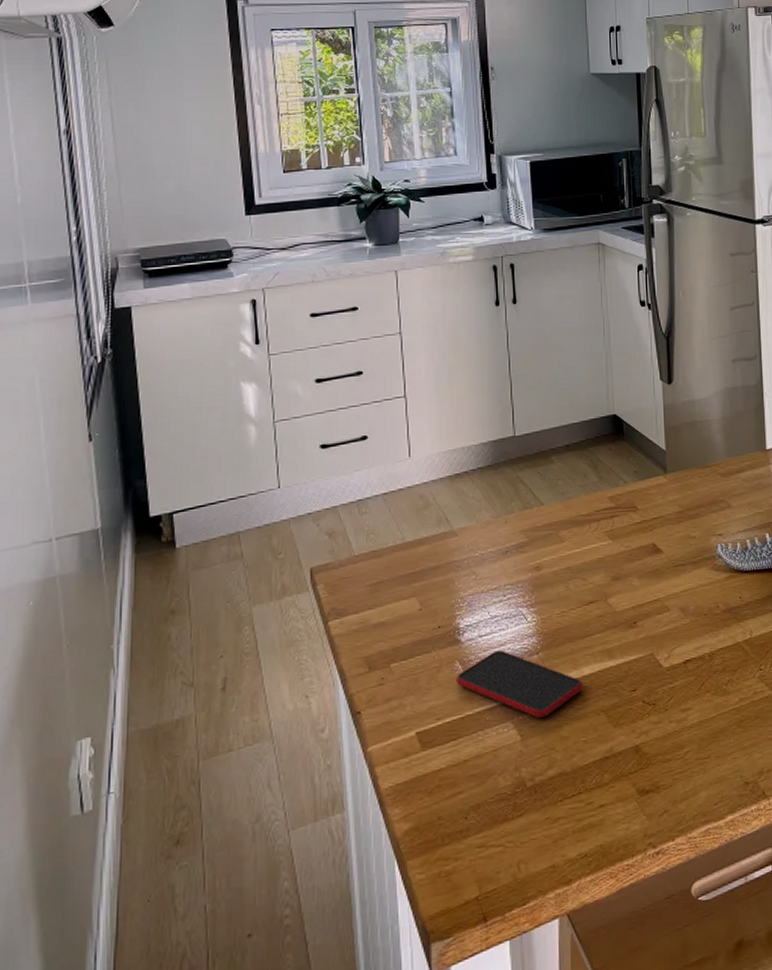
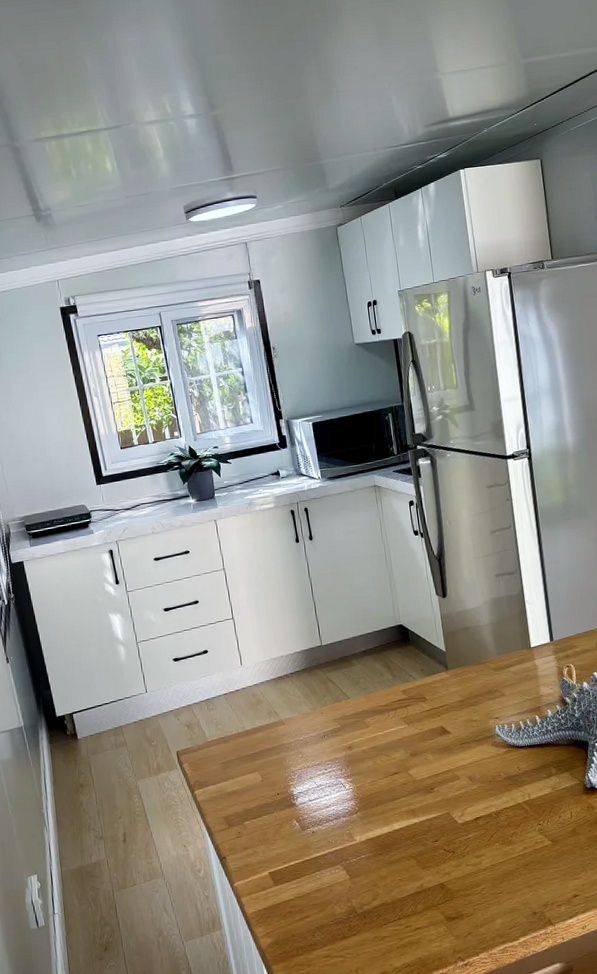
smartphone: present [456,649,583,719] -> none [295,810,395,863]

